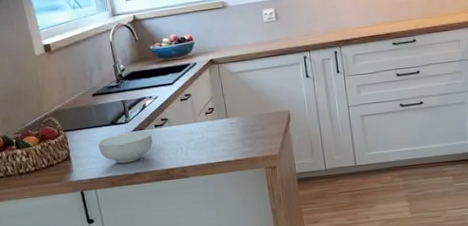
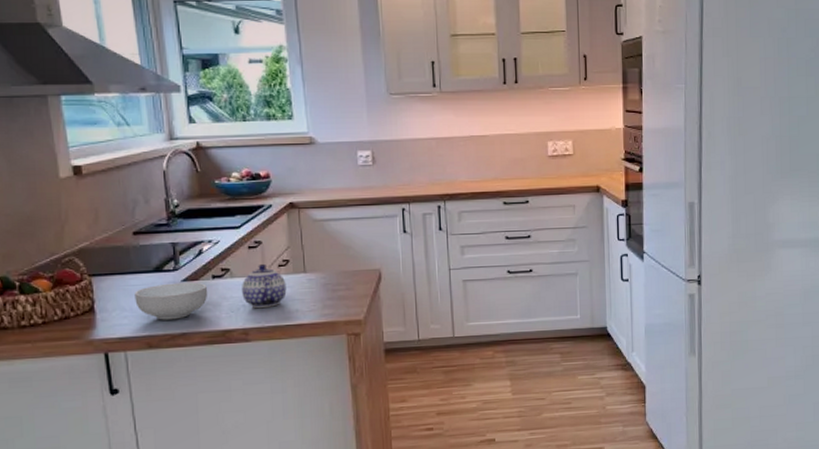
teapot: none [178,112,214,150] -> present [242,263,287,308]

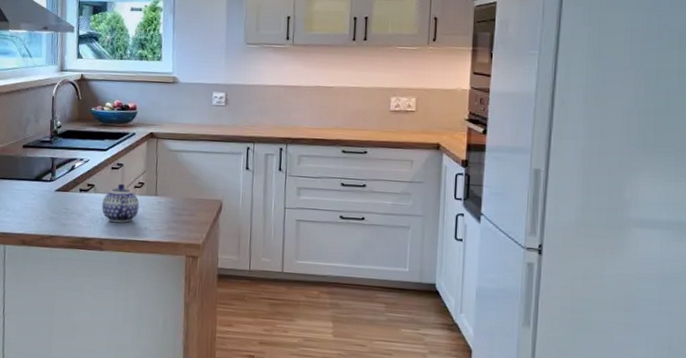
cereal bowl: present [135,282,208,320] -> none [17,191,75,223]

